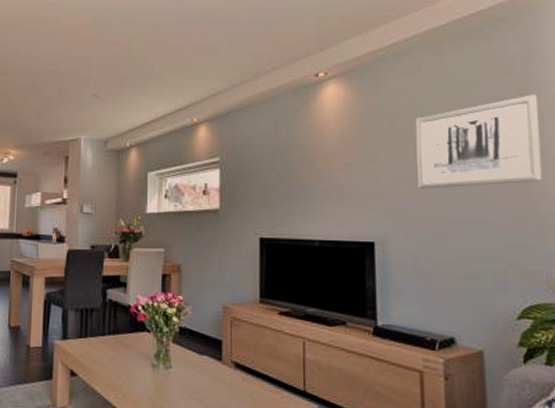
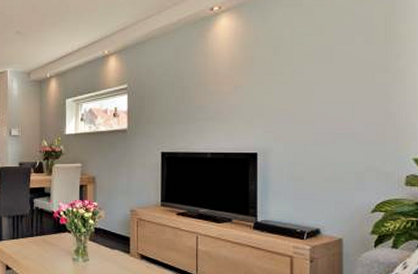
wall art: present [415,94,543,189] -> none [296,21,402,106]

